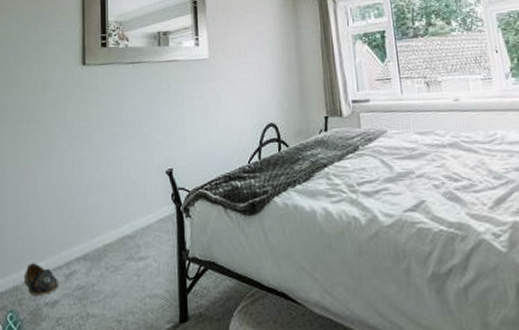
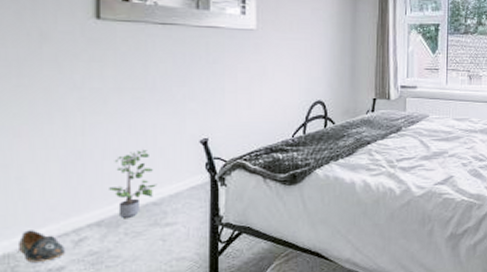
potted plant: none [93,183,132,252] -> present [109,150,158,218]

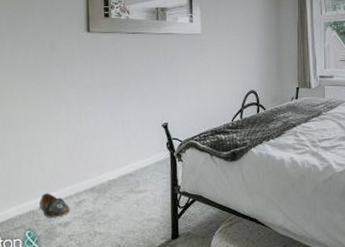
potted plant: present [109,150,158,218] -> none [99,132,132,186]

